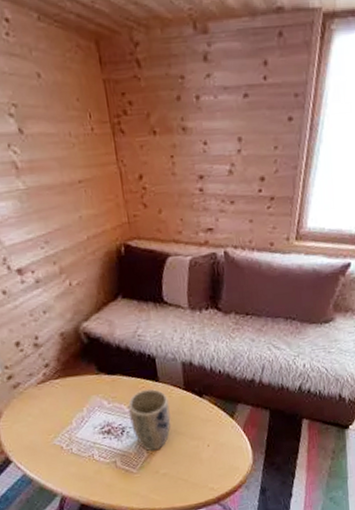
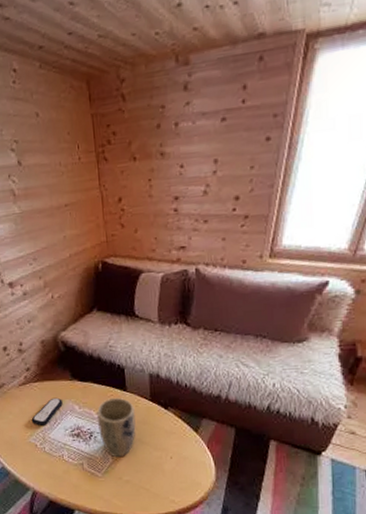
remote control: none [54,394,90,426] -> present [31,397,63,426]

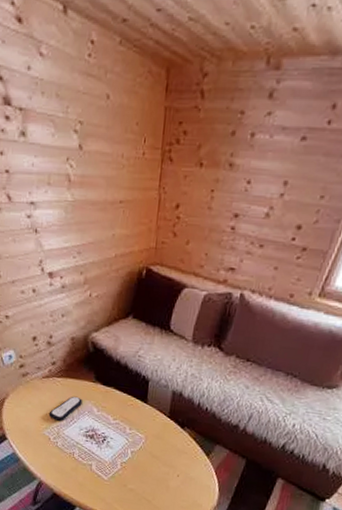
plant pot: present [97,398,136,458] -> none [112,407,152,466]

